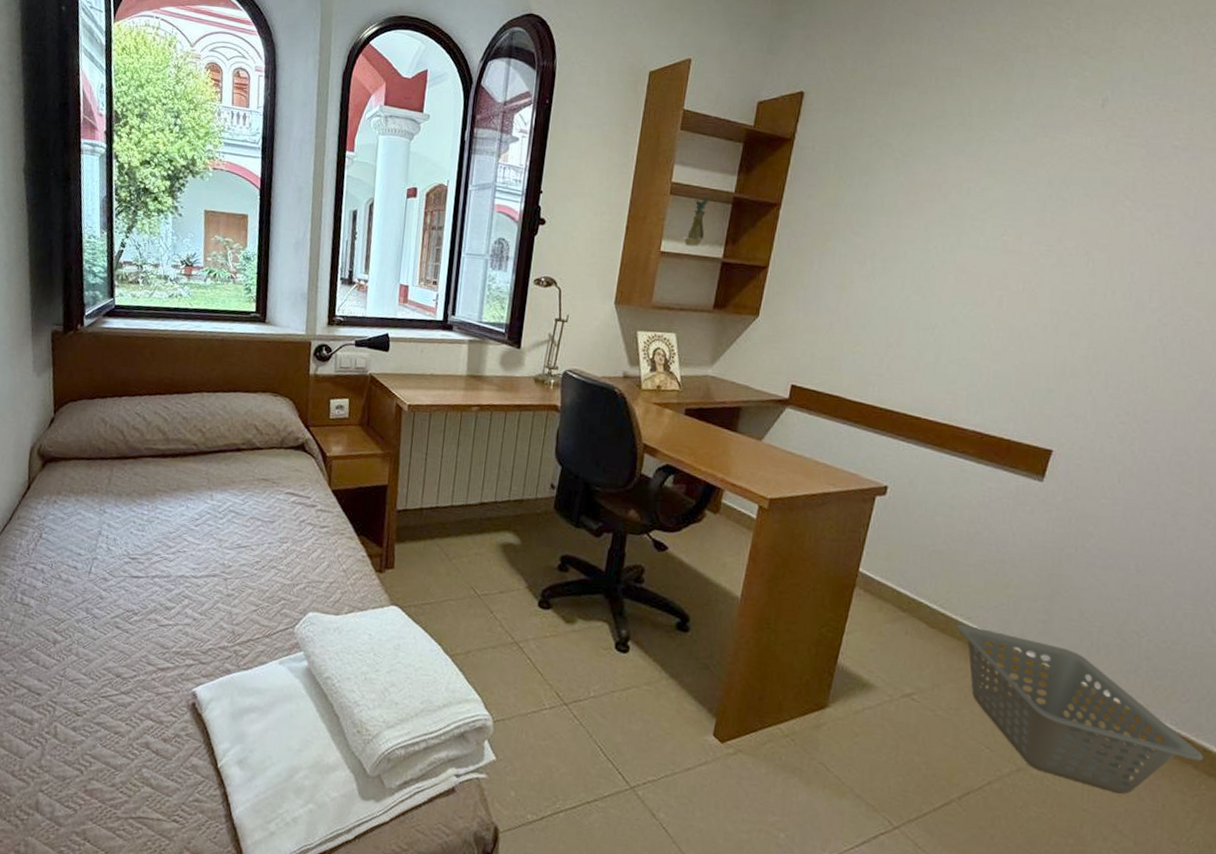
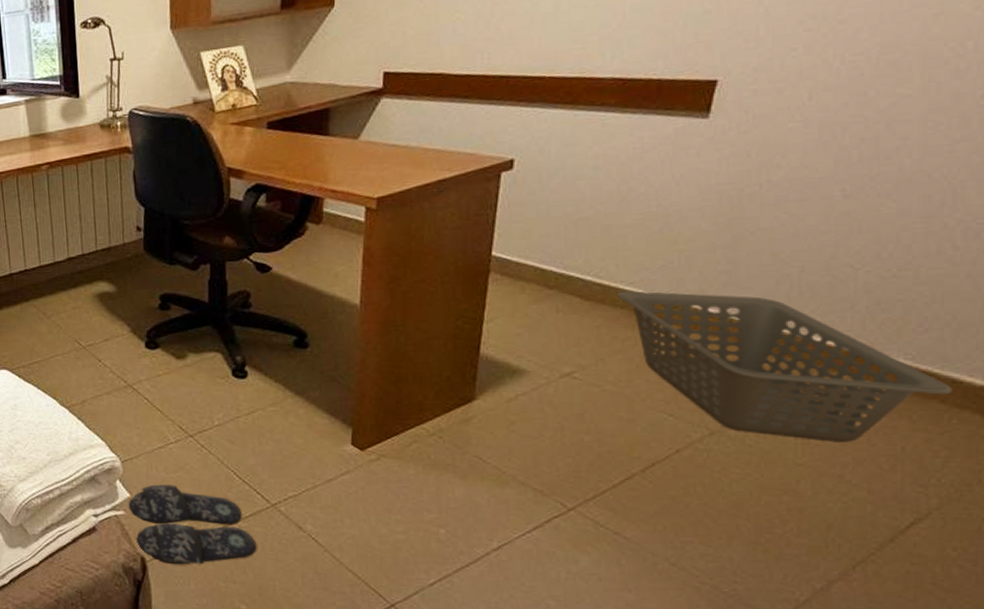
slippers: none [492,750,609,842] -> present [129,484,256,564]

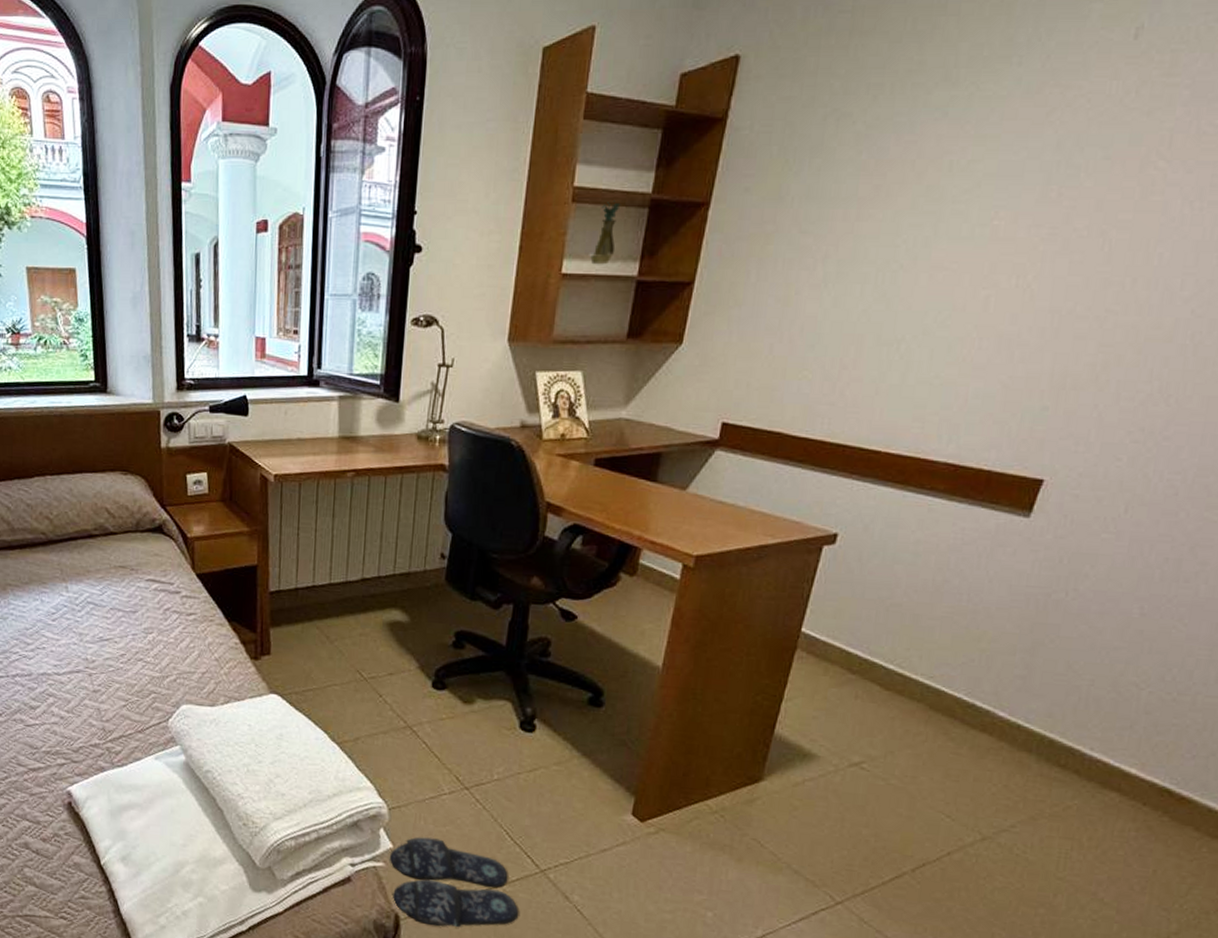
laundry basket: present [616,291,952,442] -> none [915,684,1207,861]

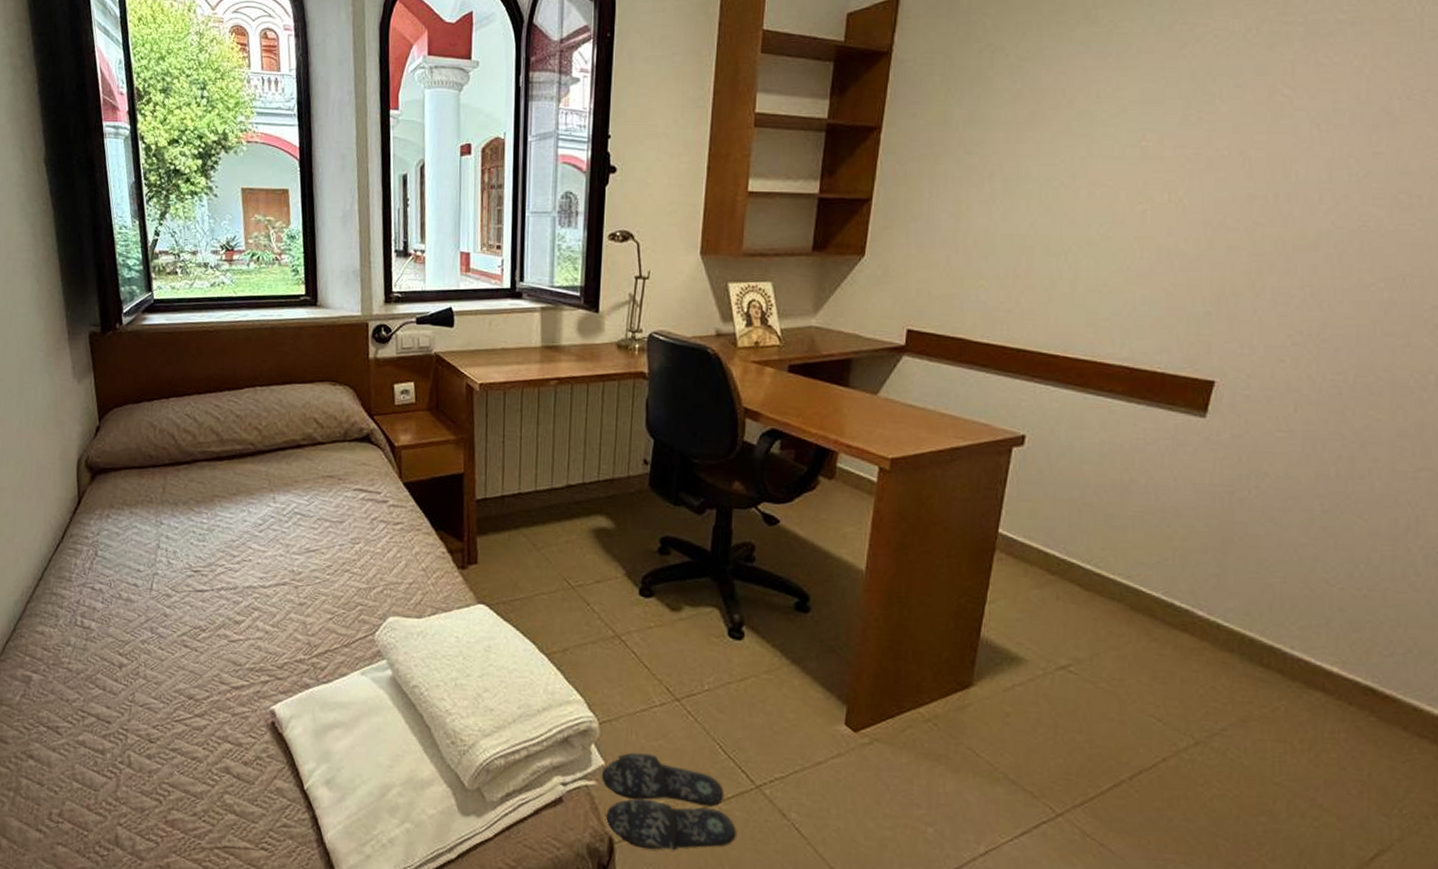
vase: present [589,201,621,265] -> none [772,125,800,184]

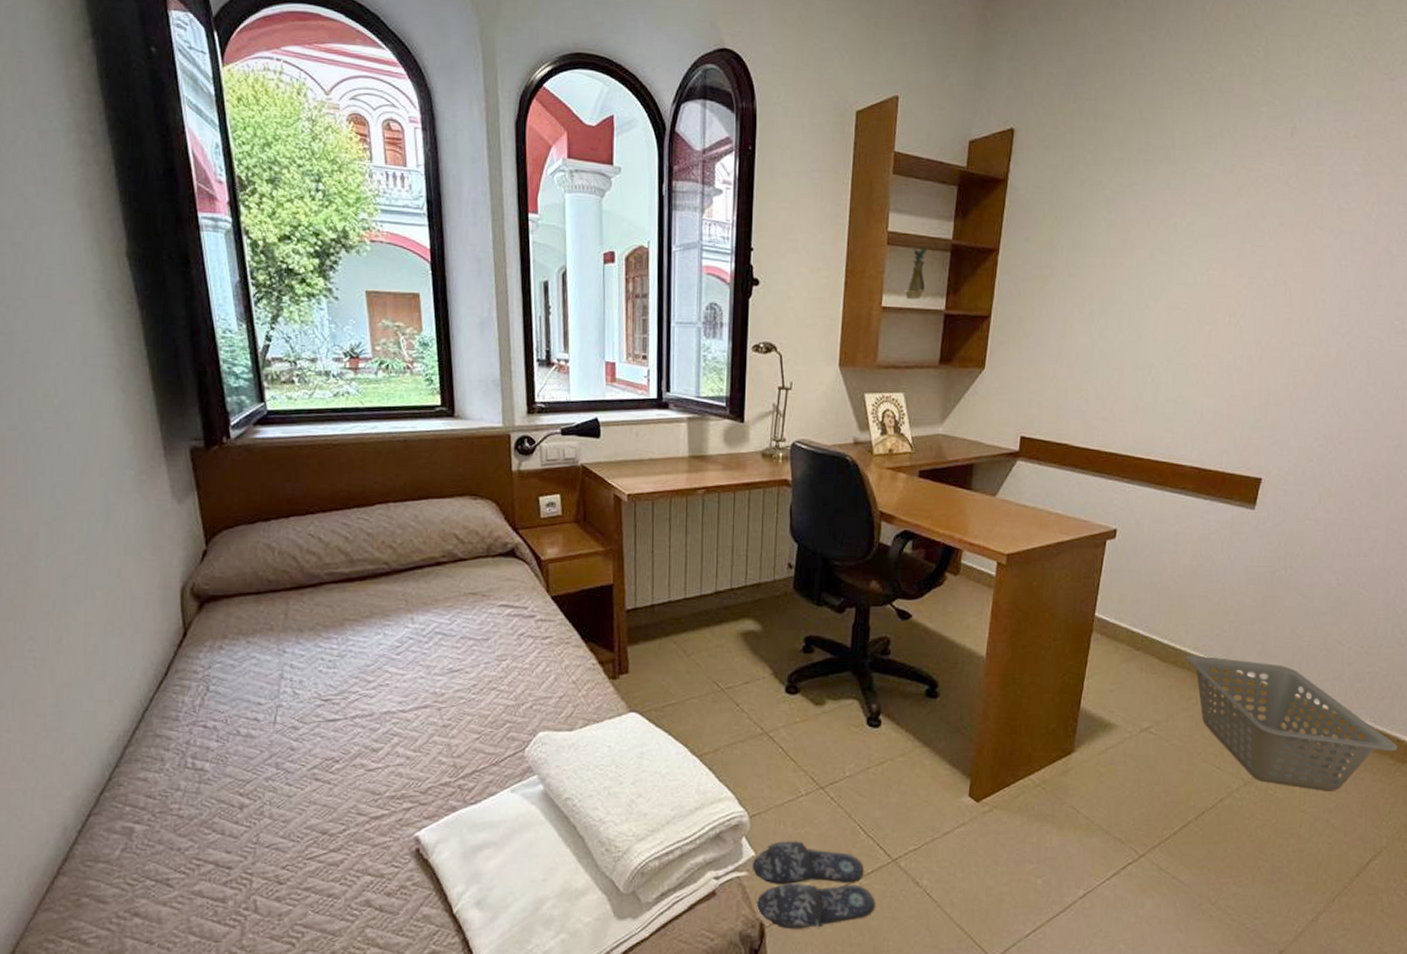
vase: none [772,125,800,184] -> present [904,245,928,300]
laundry basket: none [1114,584,1413,764] -> present [1185,655,1397,791]

